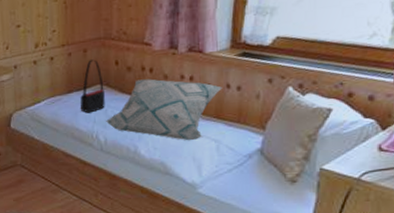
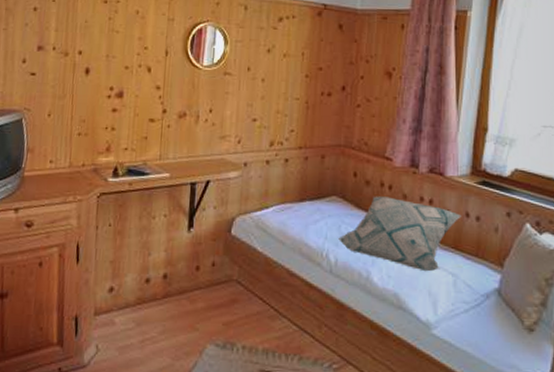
shoulder bag: present [80,59,105,113] -> none [311,167,340,227]

